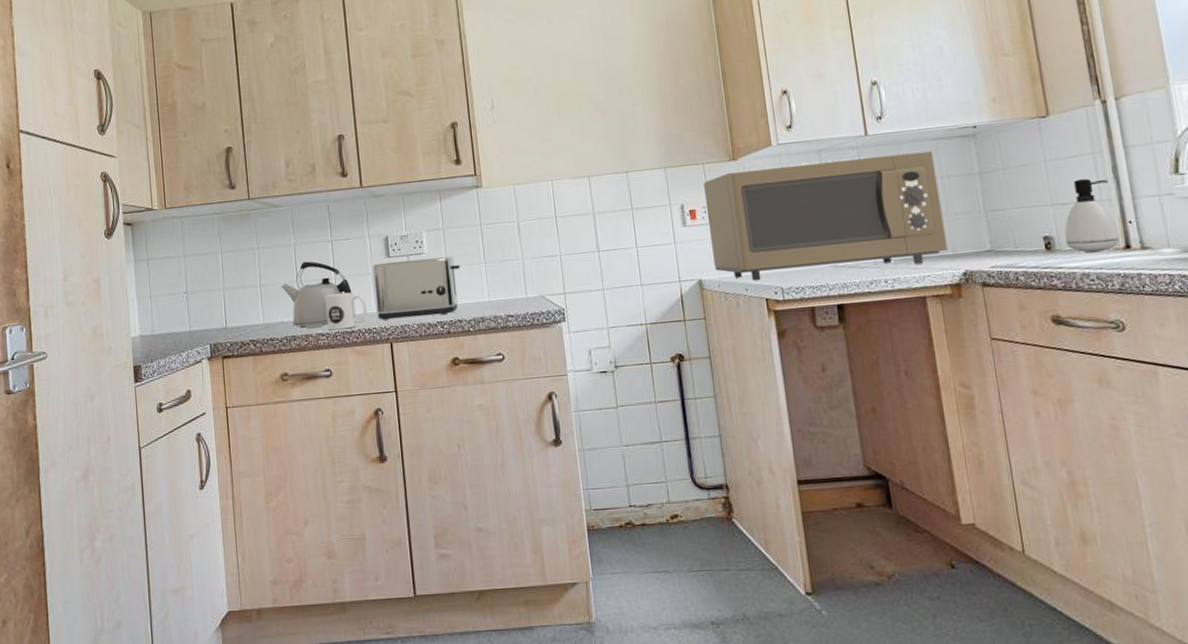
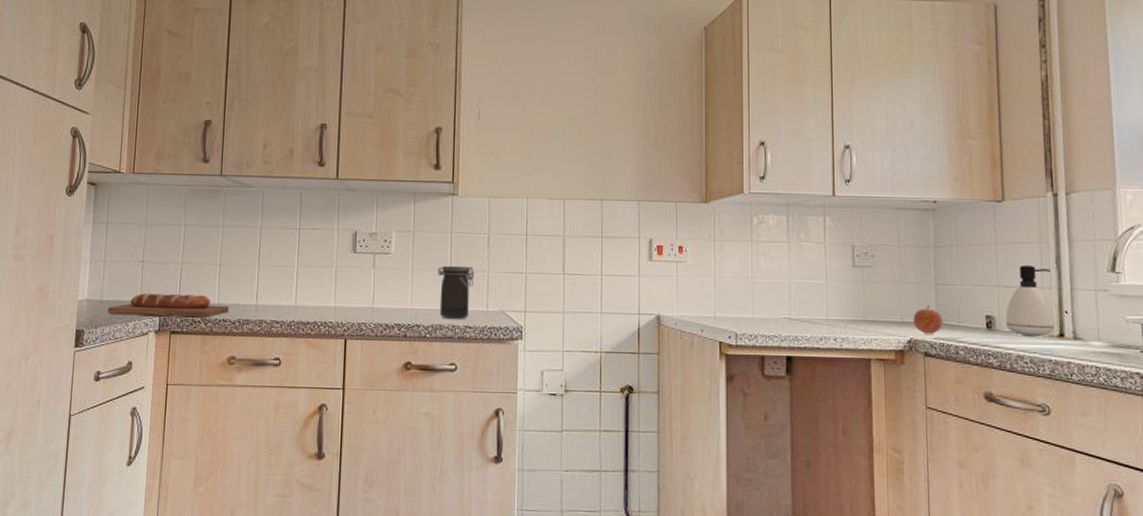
bread loaf: none [159,317,276,347] -> present [107,294,230,318]
kettle: present [281,261,355,329] -> none [241,246,314,315]
mug: present [324,292,367,331] -> none [283,282,326,320]
toaster: present [373,256,461,320] -> none [334,257,426,317]
jar: none [472,255,510,312] -> present [438,265,475,320]
microwave: present [703,151,948,280] -> none [673,215,896,327]
fruit: none [965,234,999,264] -> present [913,305,943,334]

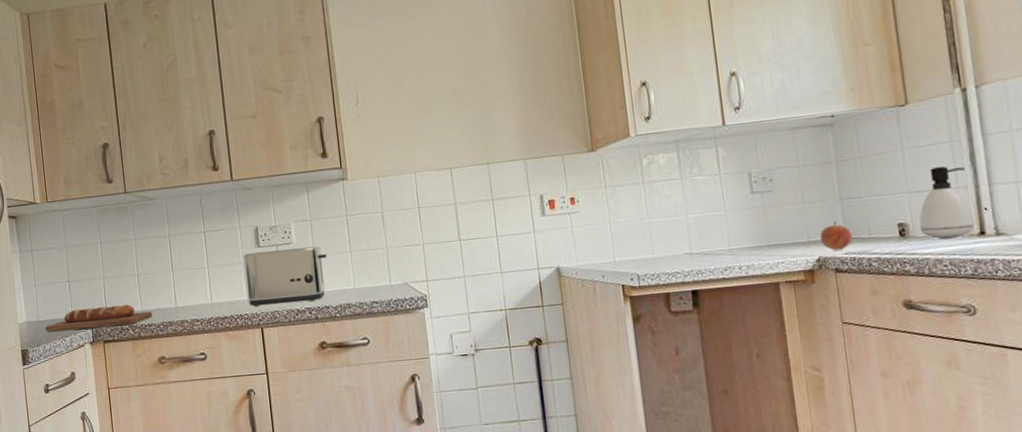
toaster: none [334,257,426,317] -> present [244,246,328,307]
jar: present [438,265,475,320] -> none [338,245,374,298]

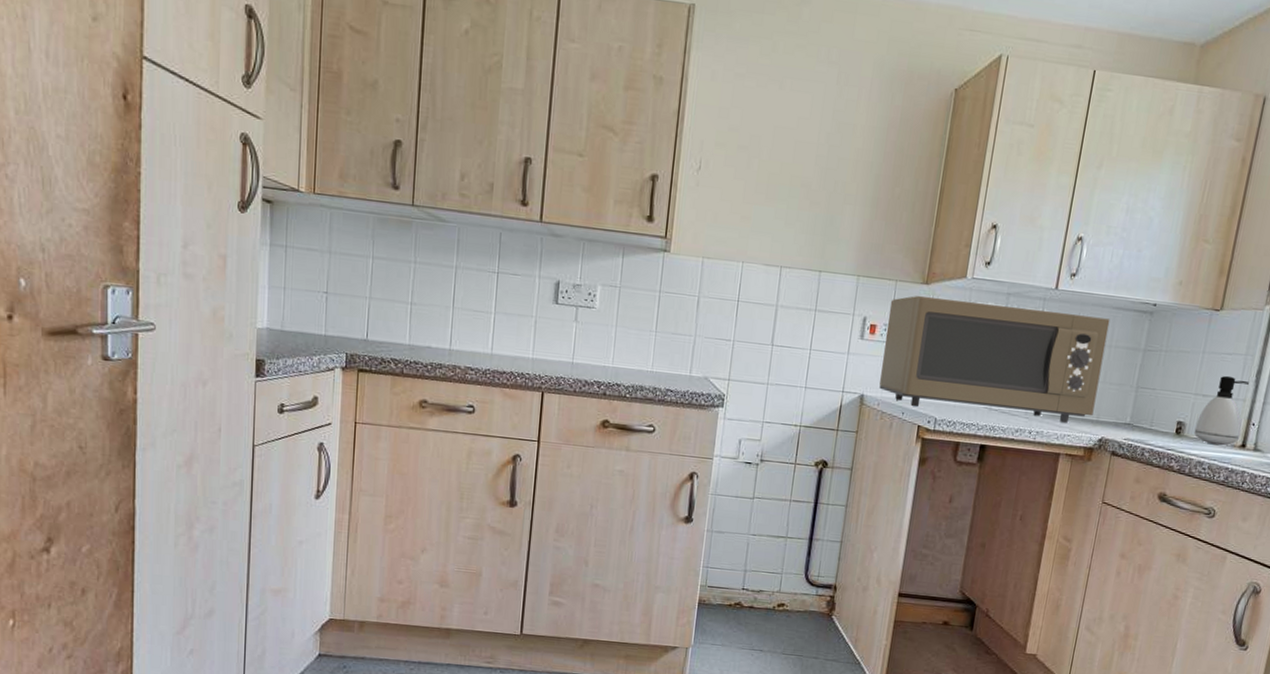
bread loaf: present [45,304,153,332] -> none [289,327,422,359]
toaster: present [244,246,328,307] -> none [532,307,631,376]
microwave: none [562,140,802,267] -> present [879,296,1110,423]
fruit: present [820,221,853,251] -> none [1107,407,1137,435]

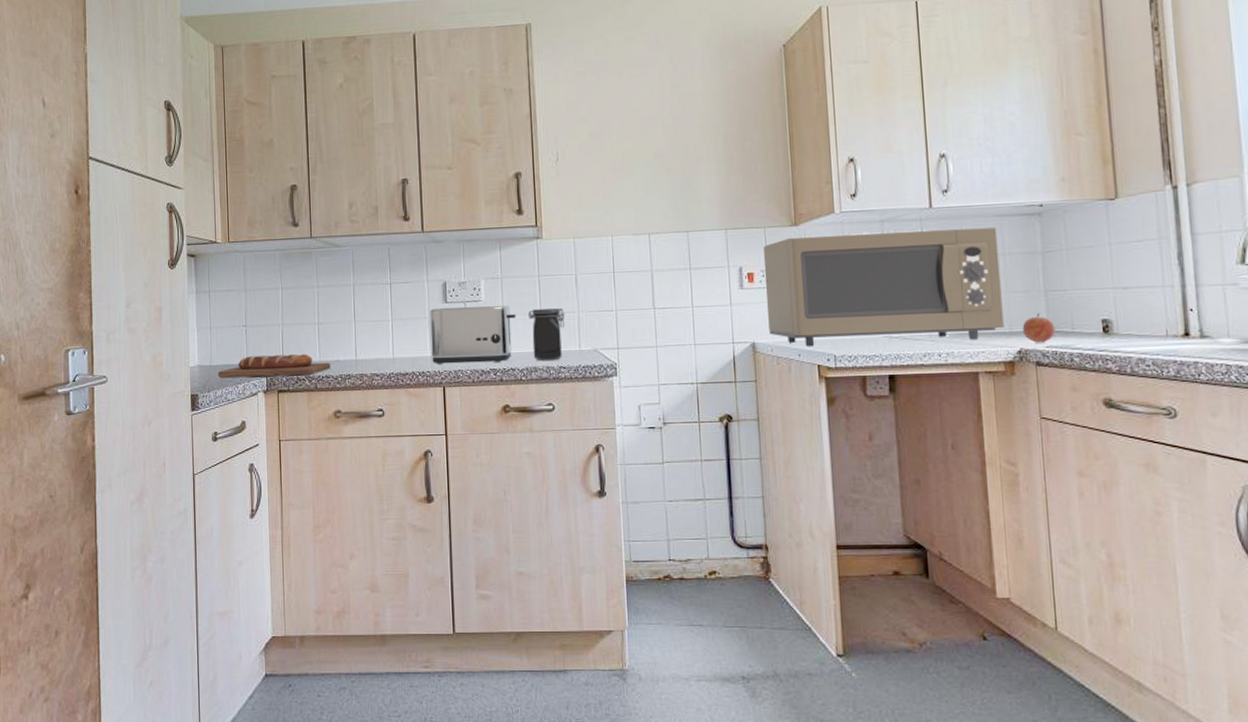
bread loaf: none [289,327,422,359] -> present [217,354,331,378]
toaster: none [532,307,631,376] -> present [430,305,517,364]
jar: none [641,325,681,383] -> present [528,307,565,362]
fruit: none [1107,407,1137,435] -> present [1022,313,1056,343]
soap dispenser: present [1194,375,1250,446] -> none [1123,263,1180,339]

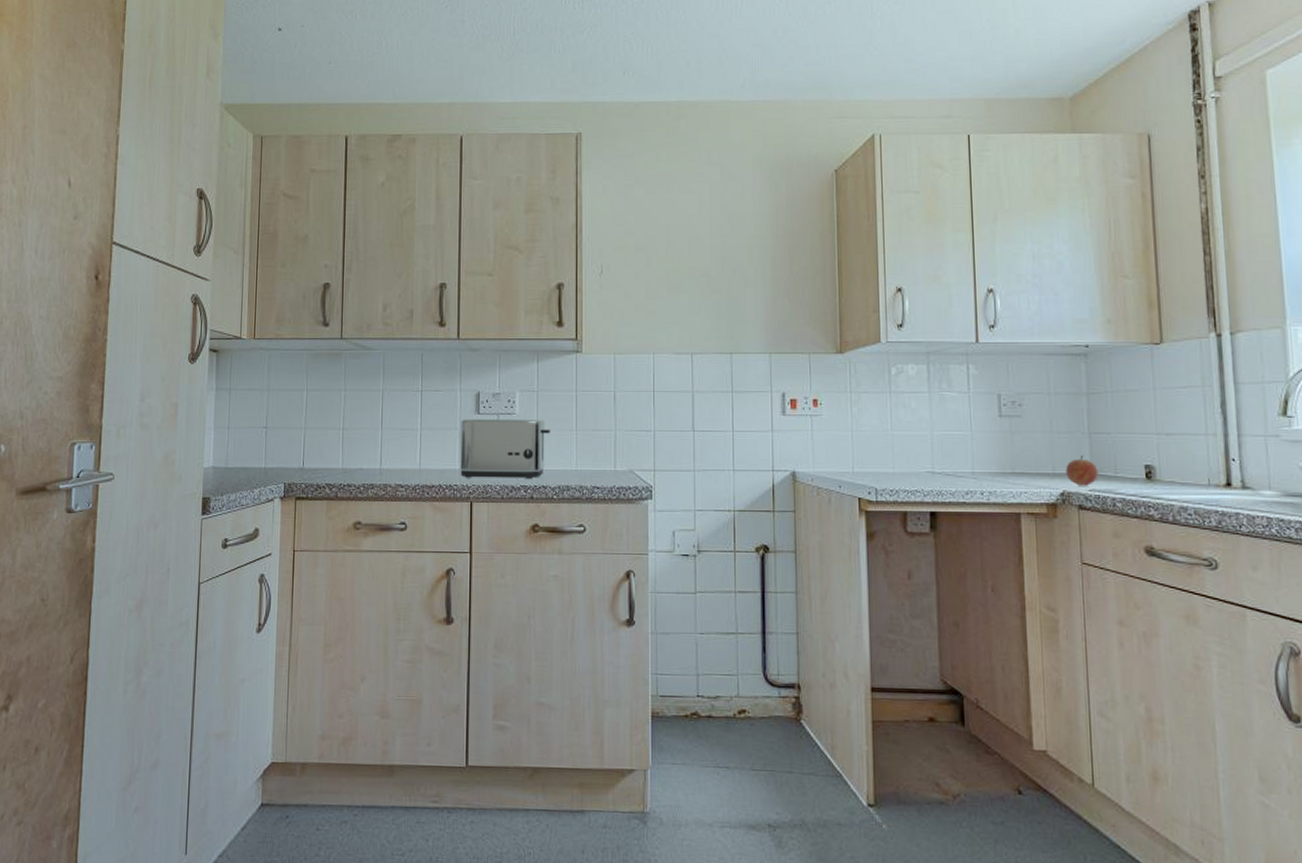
bread loaf: present [217,354,331,378] -> none [232,460,354,483]
jar: present [528,307,565,362] -> none [564,424,601,481]
microwave: present [763,227,1004,346] -> none [807,365,1047,479]

